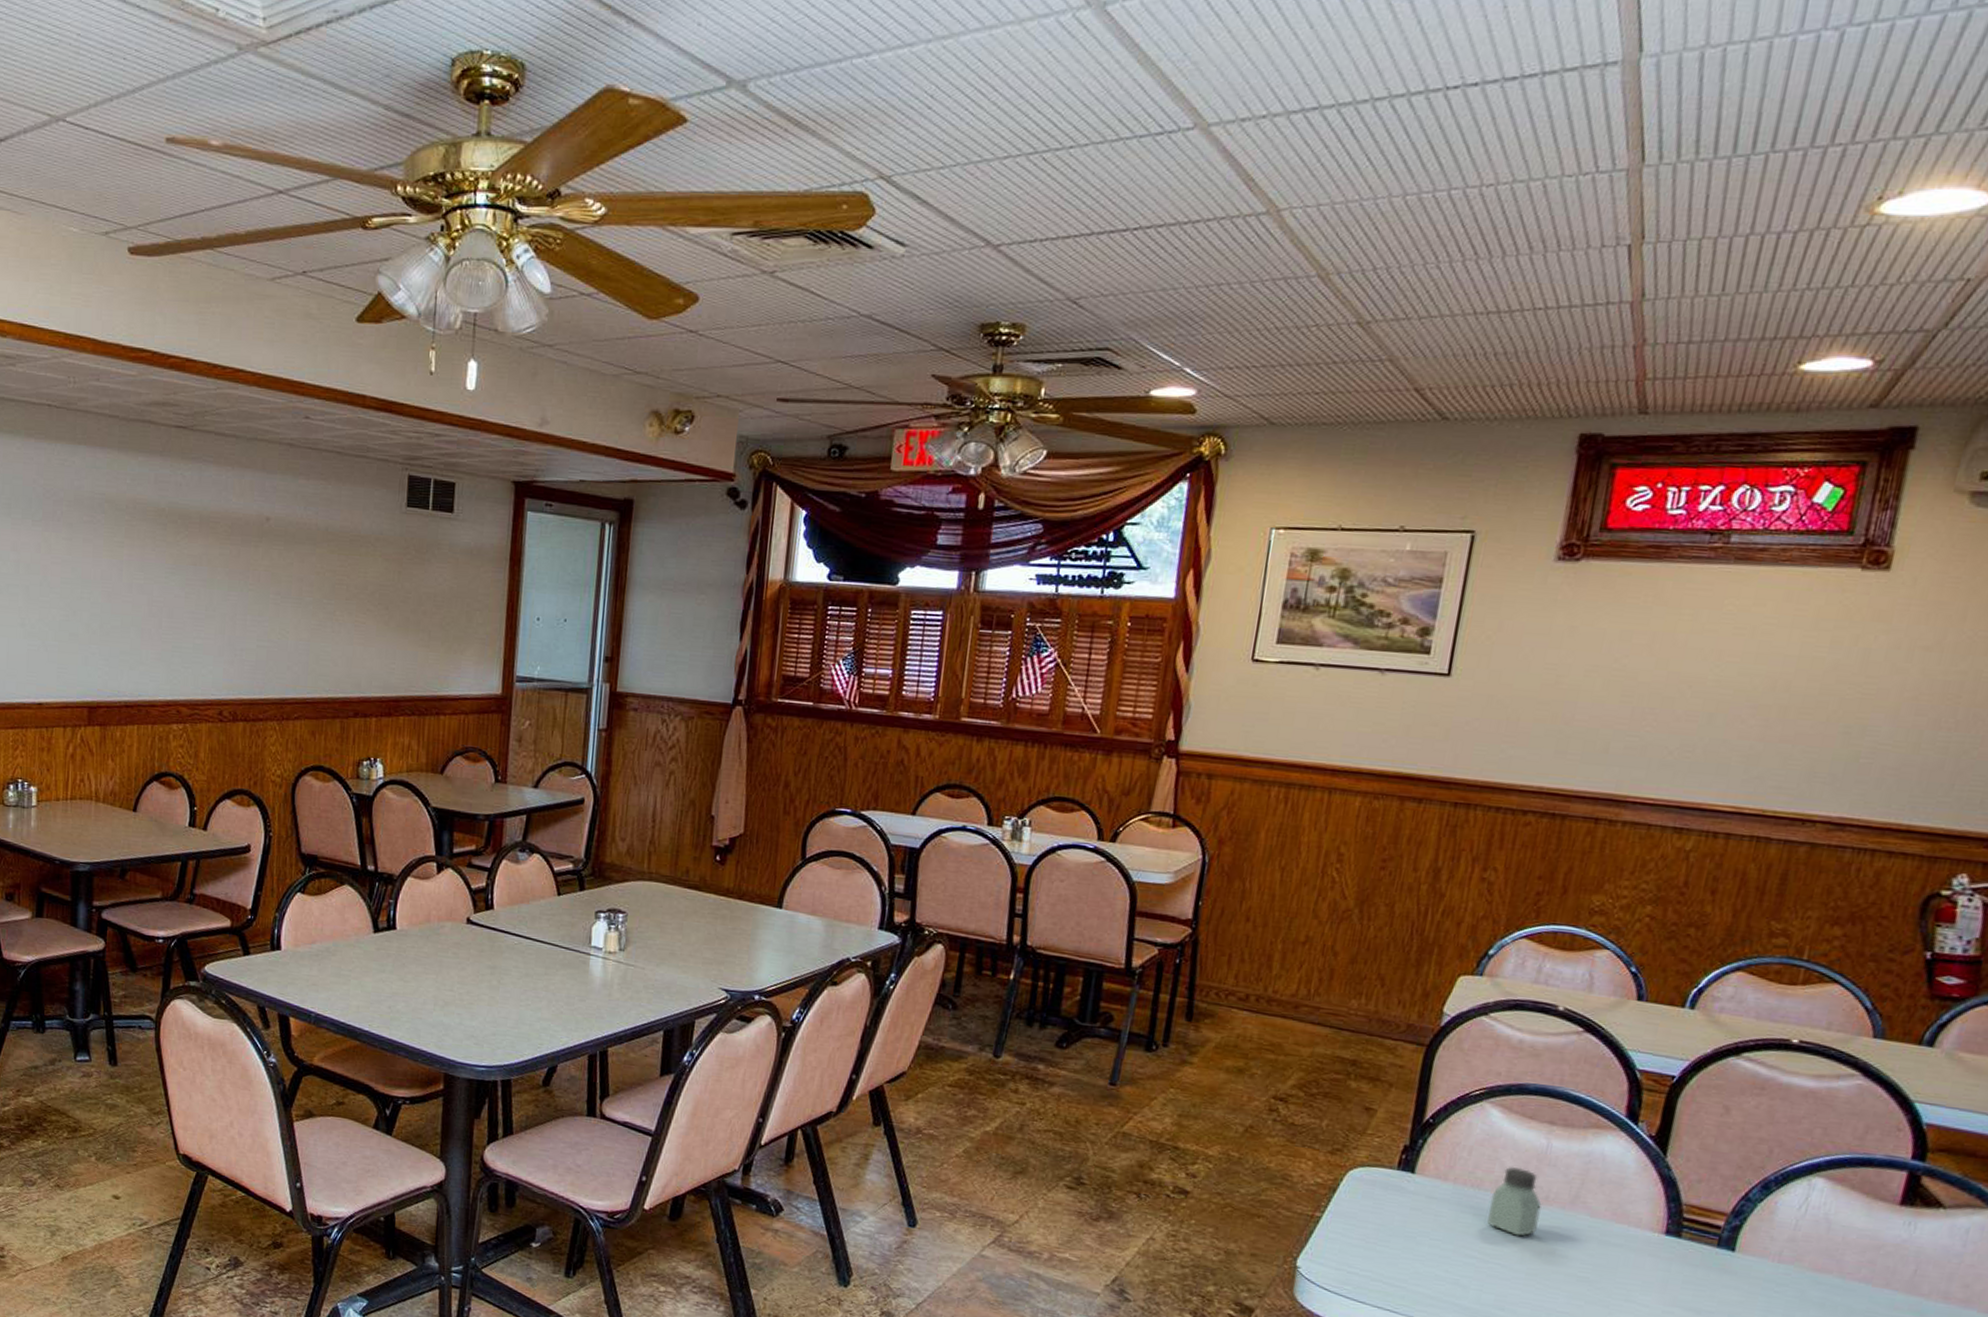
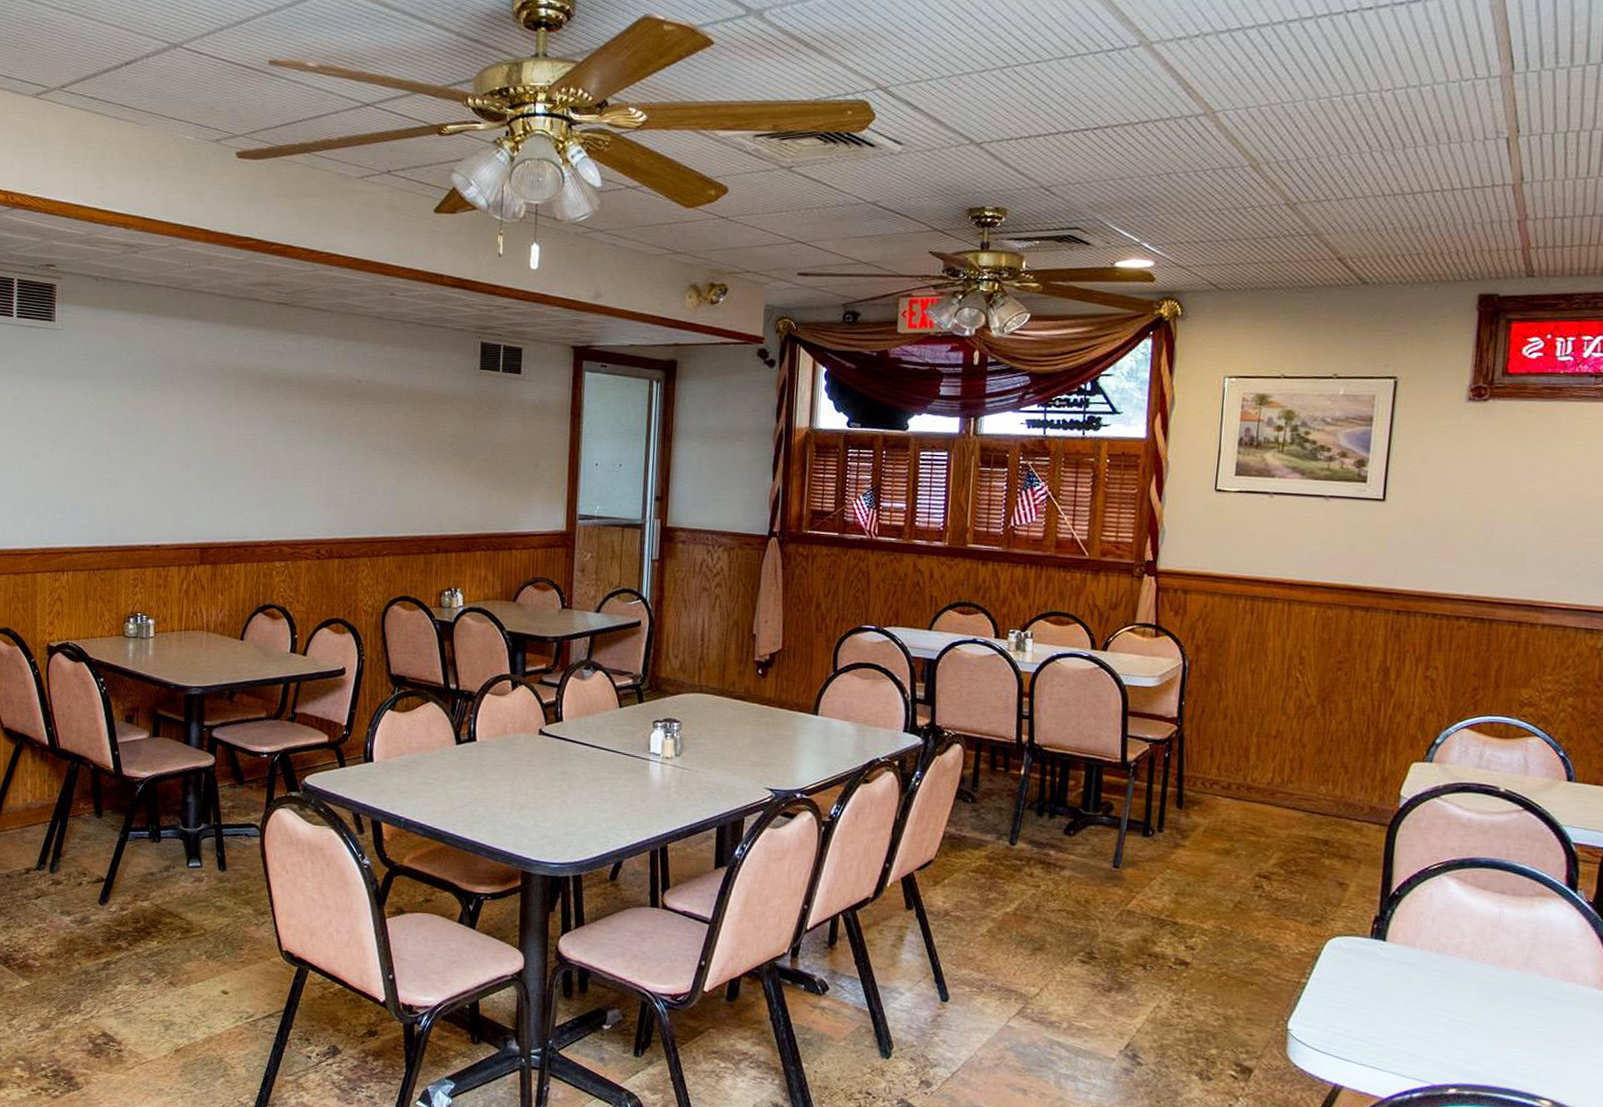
saltshaker: present [1487,1166,1542,1236] -> none [1453,932,1499,996]

